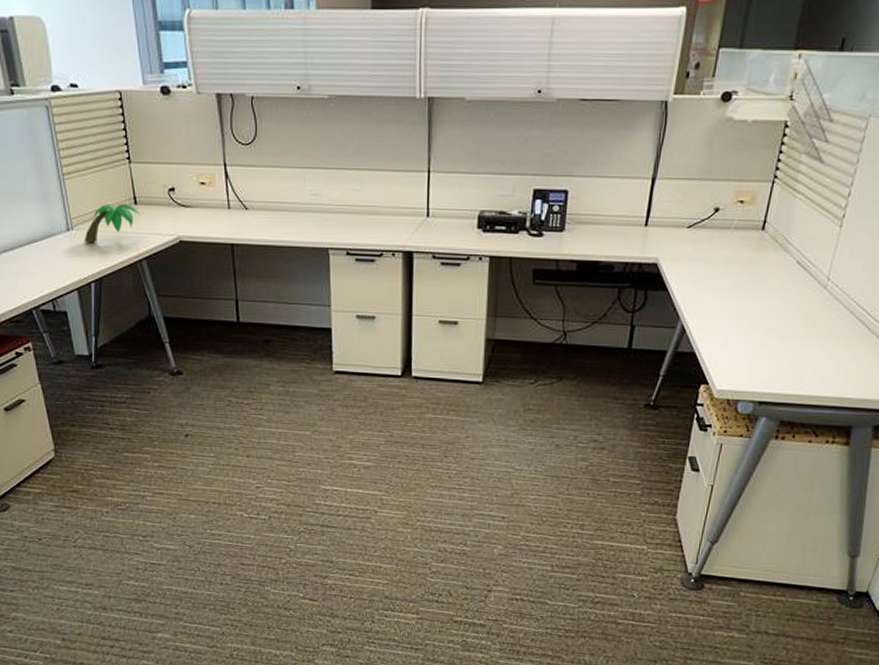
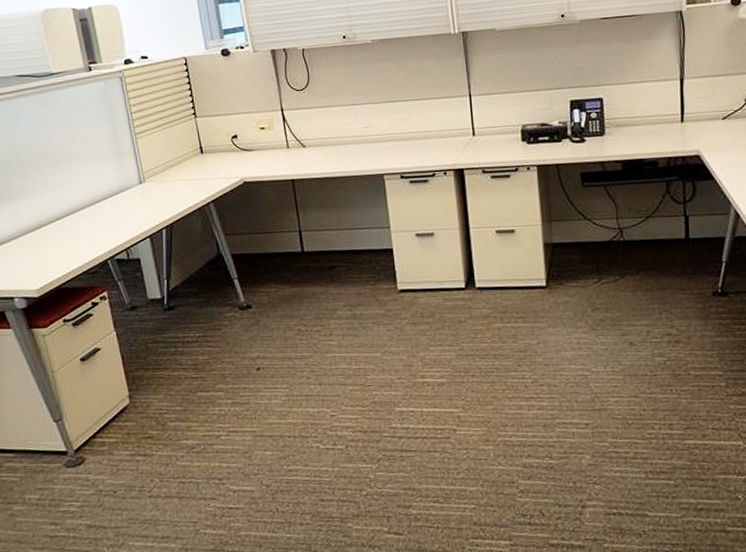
plant: present [84,203,141,244] -> none [155,153,207,193]

